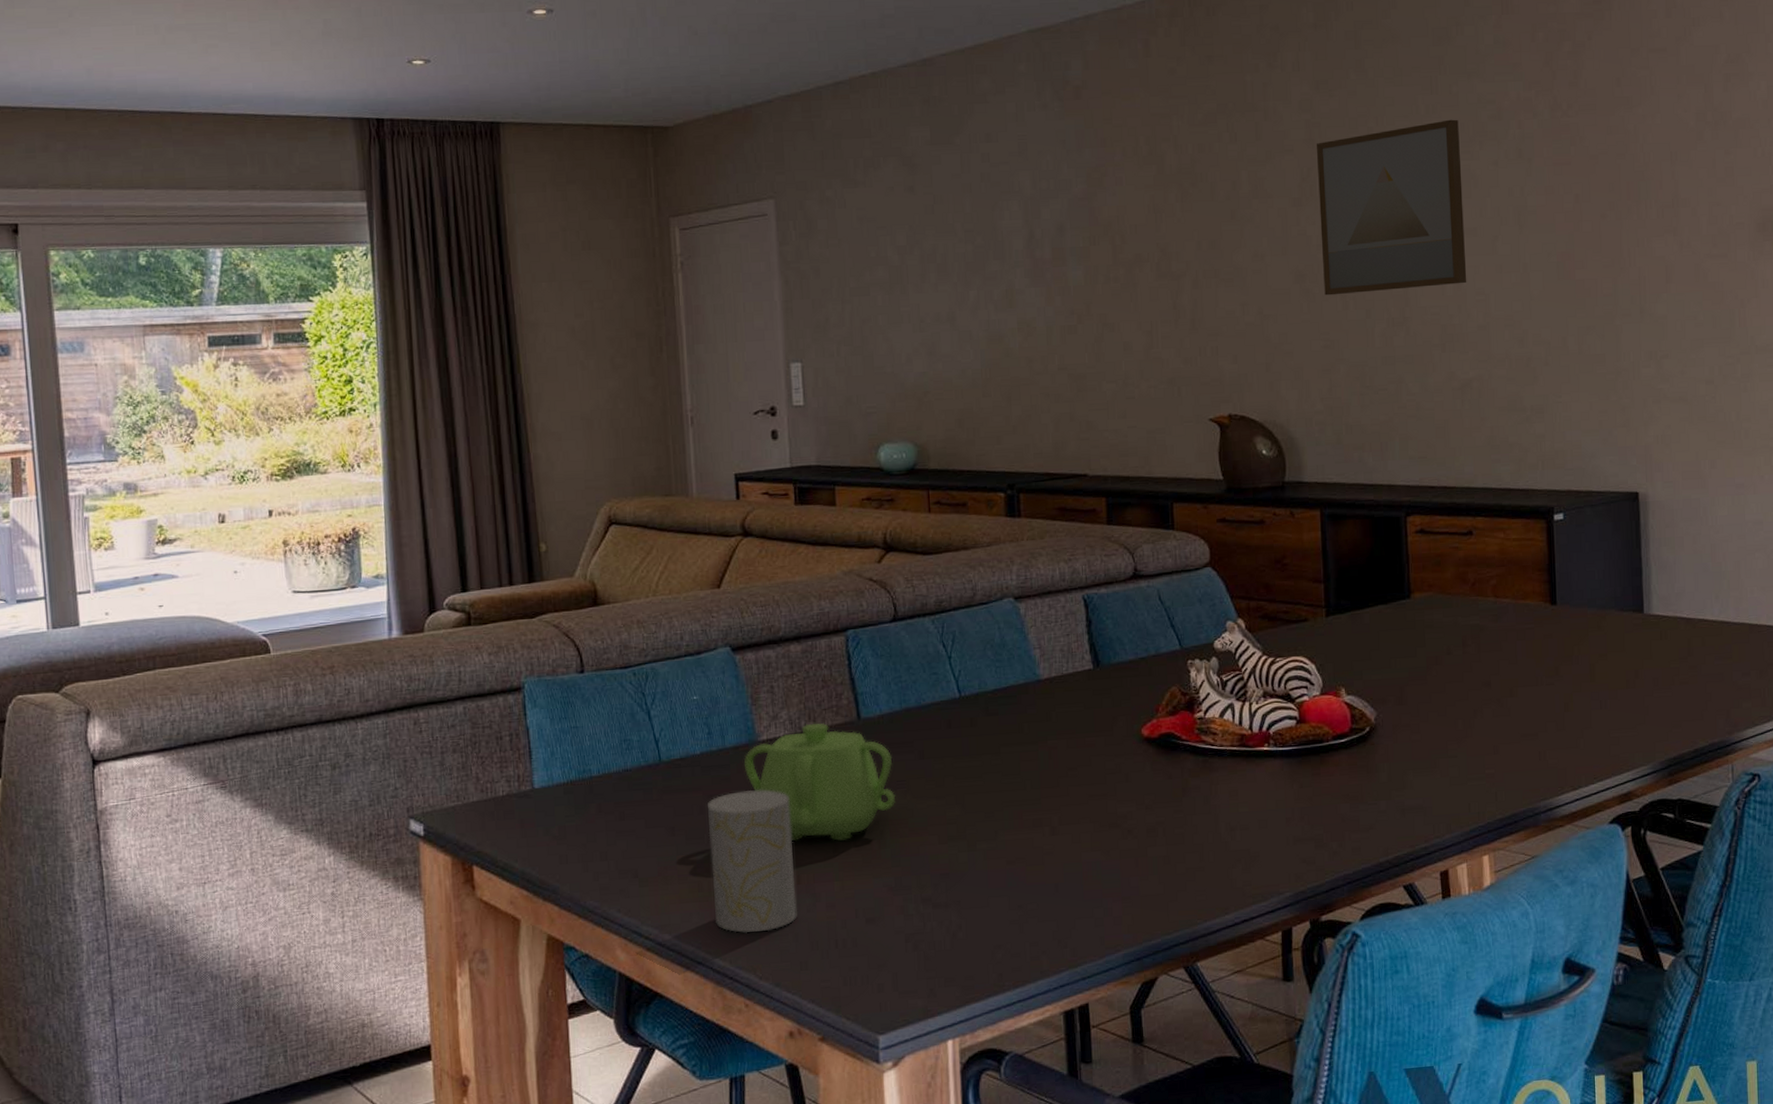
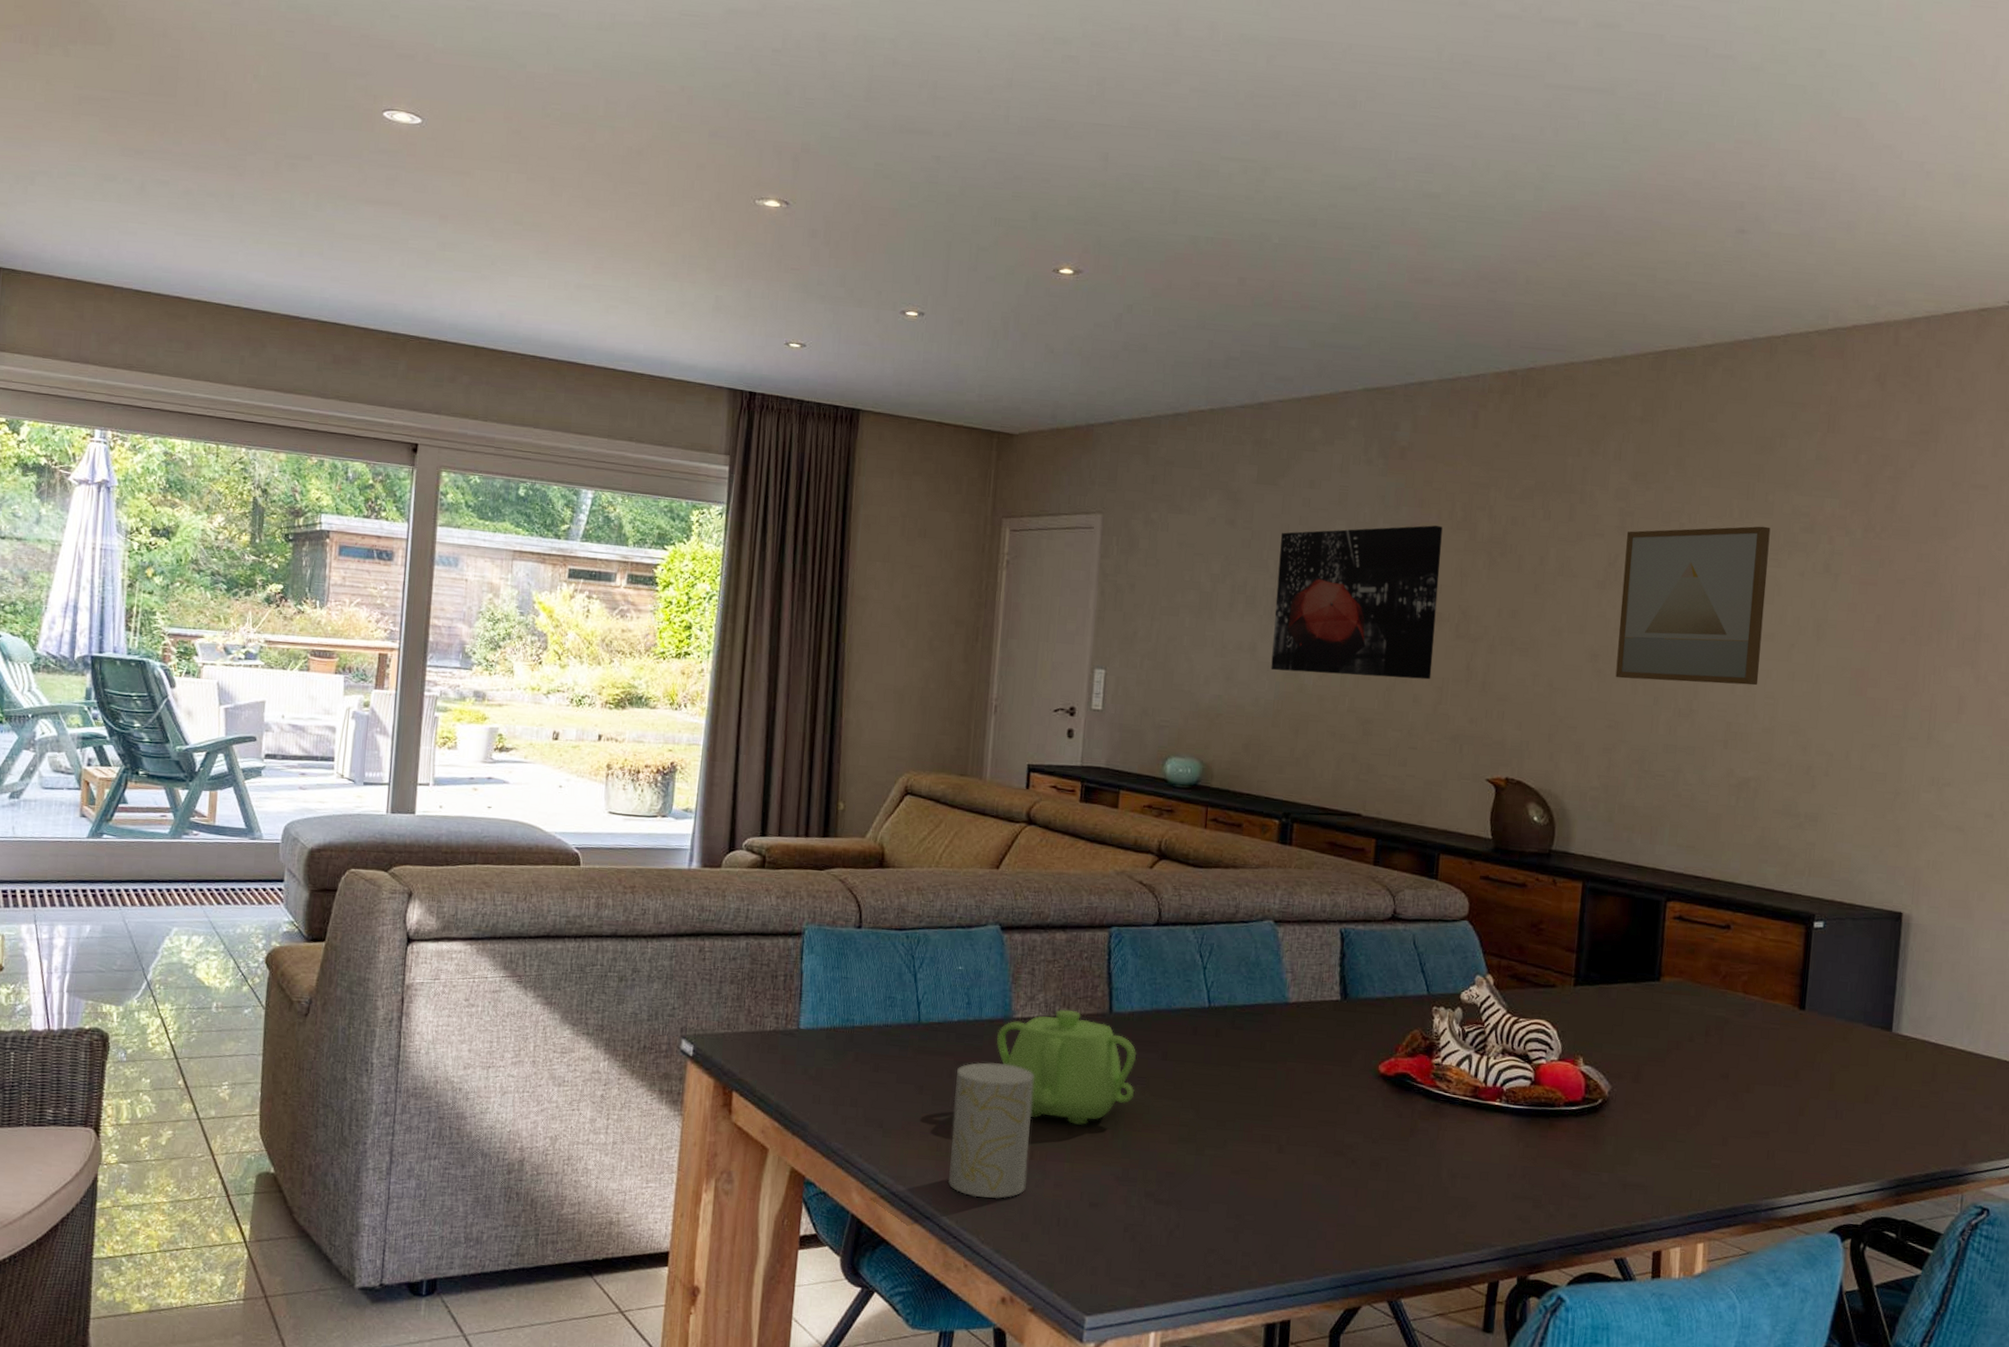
wall art: none [963,164,1139,338] -> present [1271,525,1443,680]

